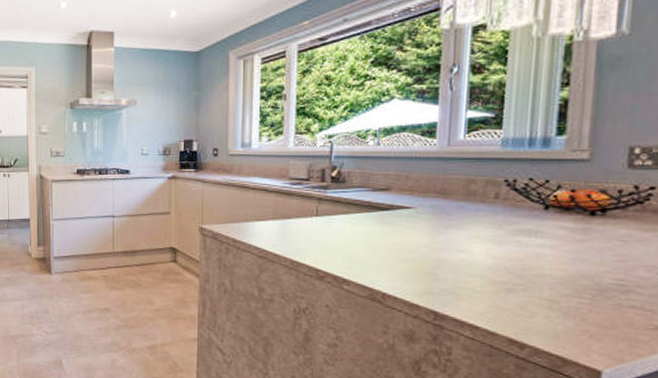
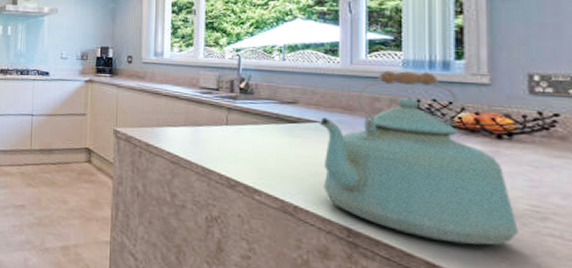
kettle: none [411,150,602,321] -> present [318,70,519,245]

